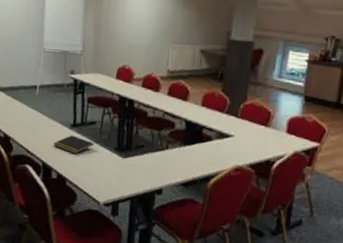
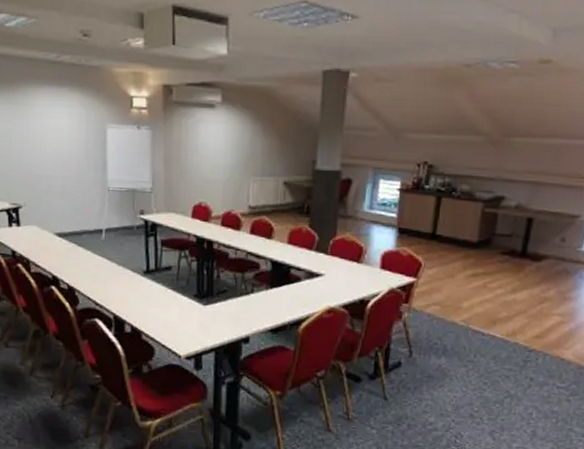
notepad: present [53,135,94,154] -> none [124,283,171,304]

